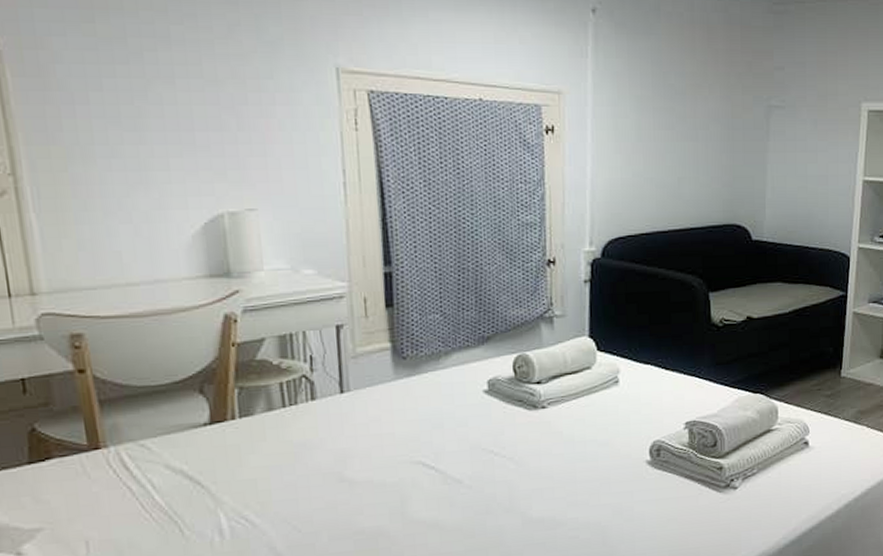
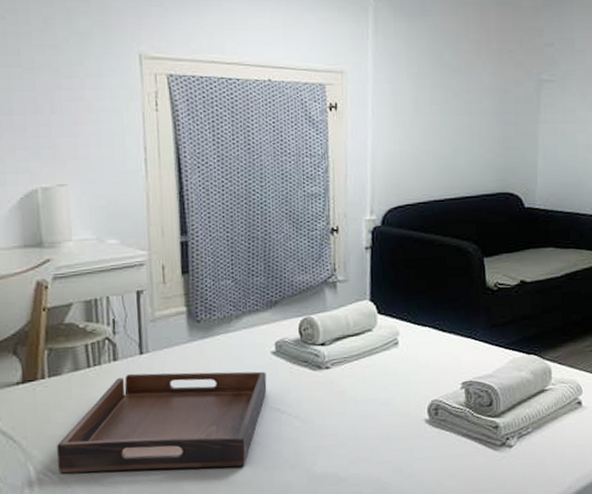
serving tray: none [250,411,479,521] -> present [57,371,267,474]

